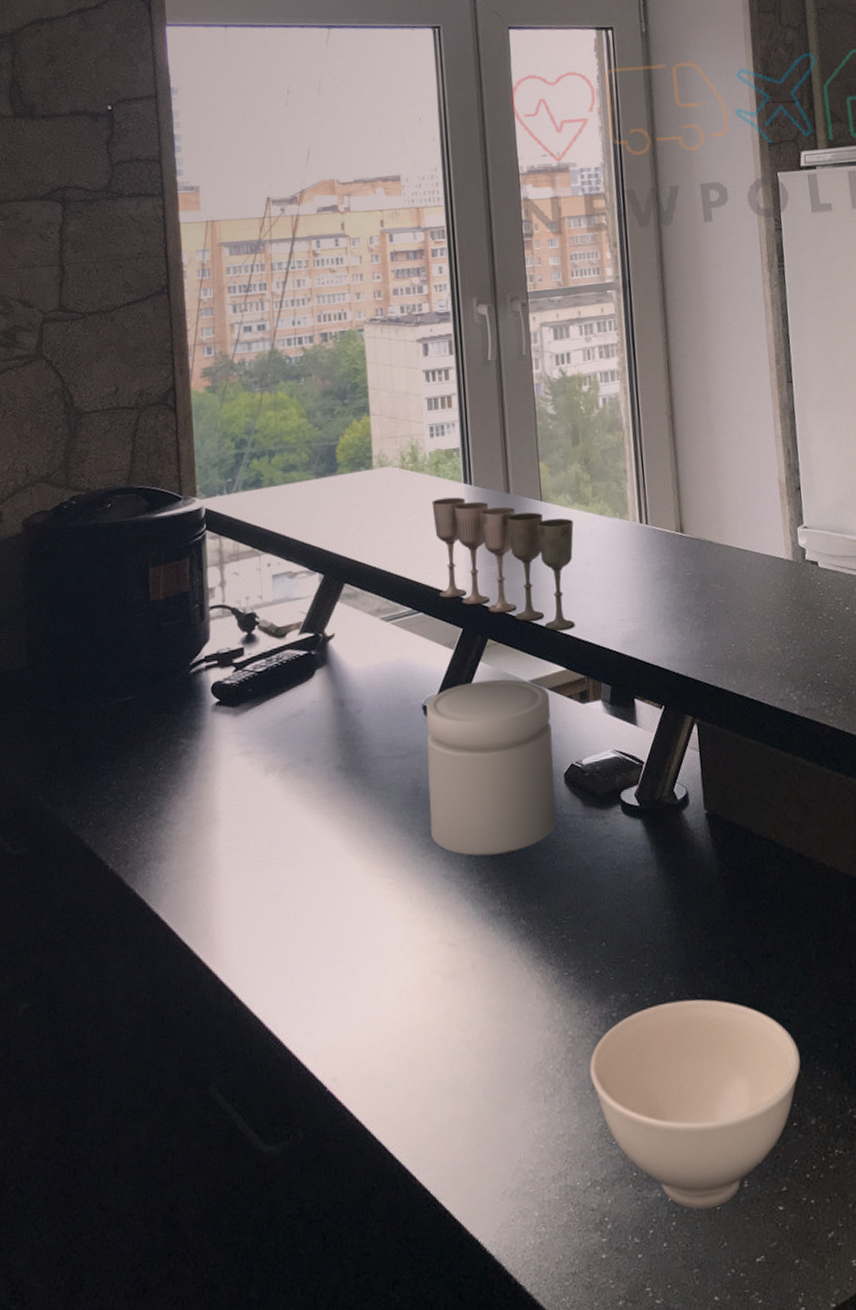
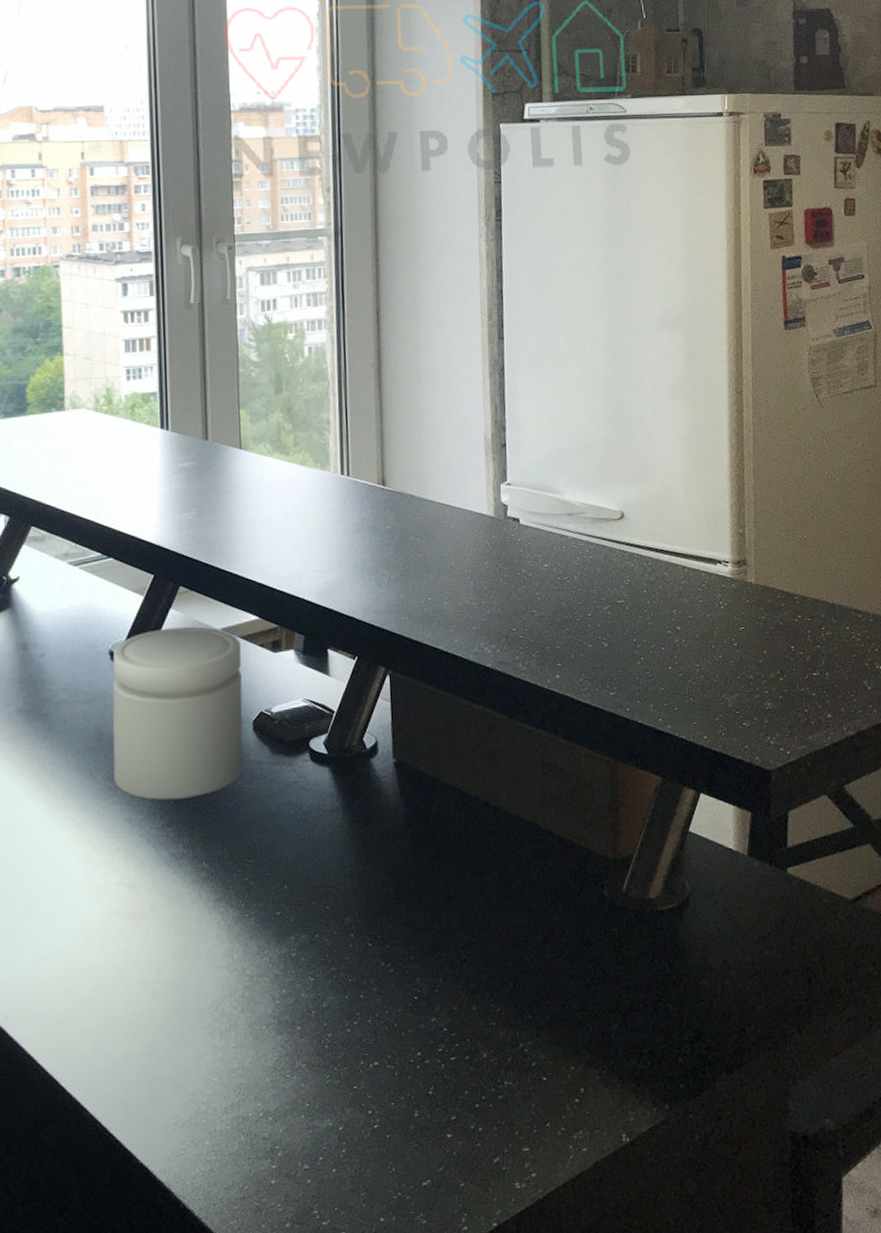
wine glass: present [432,497,575,632] -> none [126,442,273,581]
bowl: present [589,999,801,1210] -> none [267,940,475,1138]

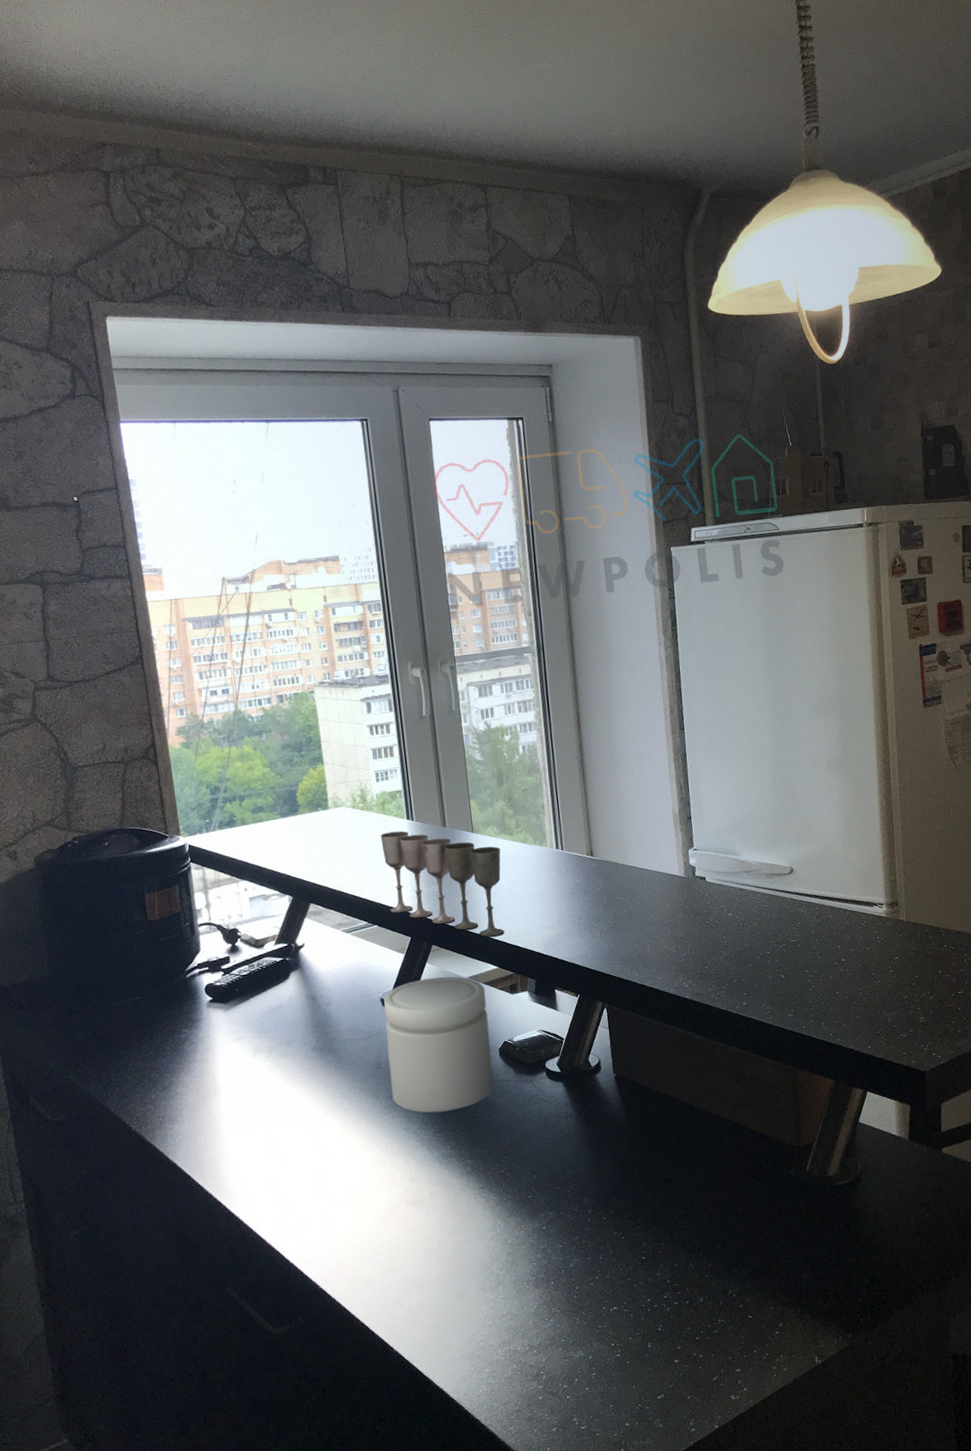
wine glass: none [126,442,273,581] -> present [380,830,505,939]

